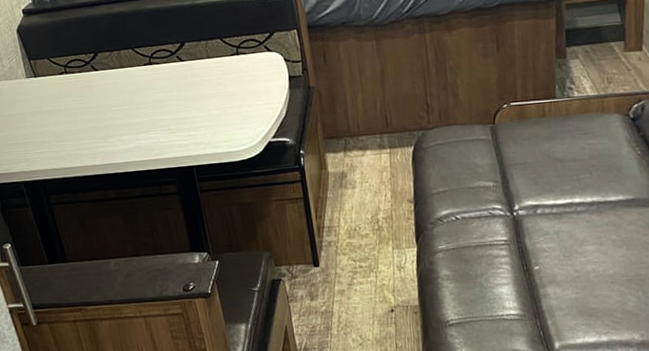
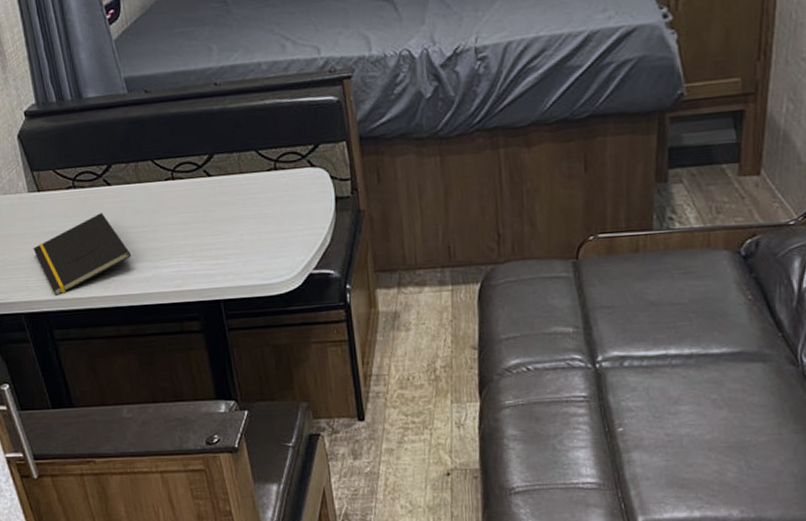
notepad: none [31,94,115,167] -> present [33,213,131,297]

